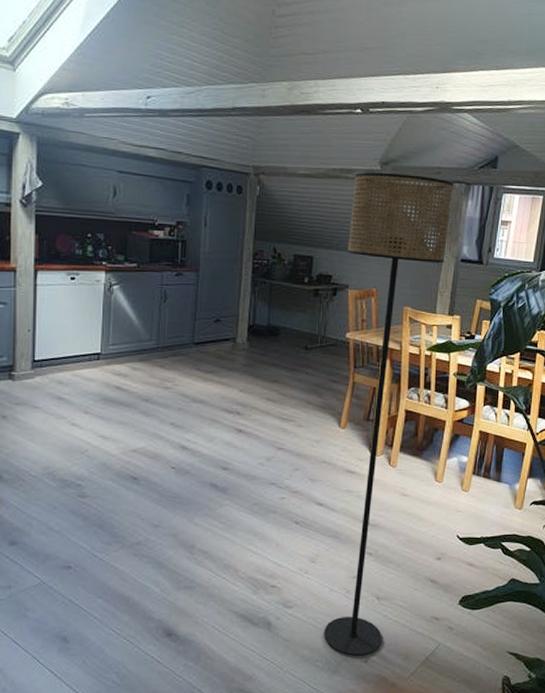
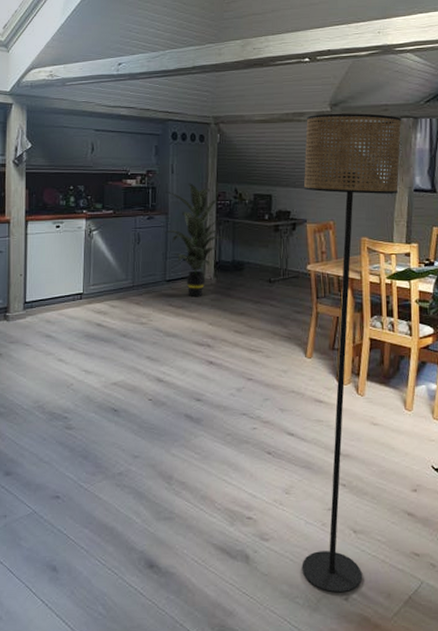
indoor plant: none [193,238,265,362] -> present [163,183,229,297]

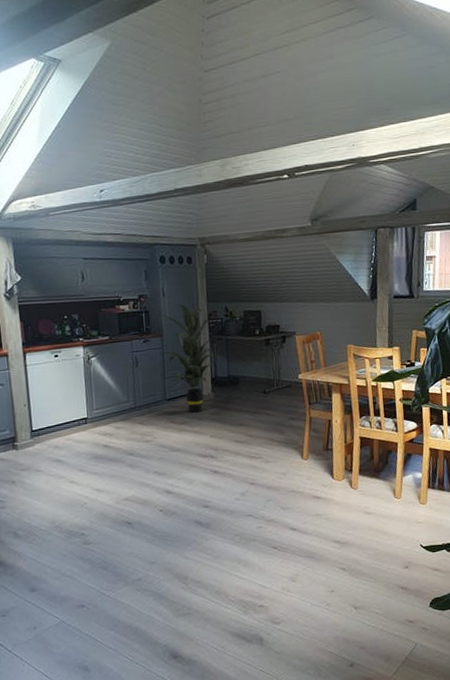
floor lamp: present [301,113,402,593] -> none [288,226,380,662]

